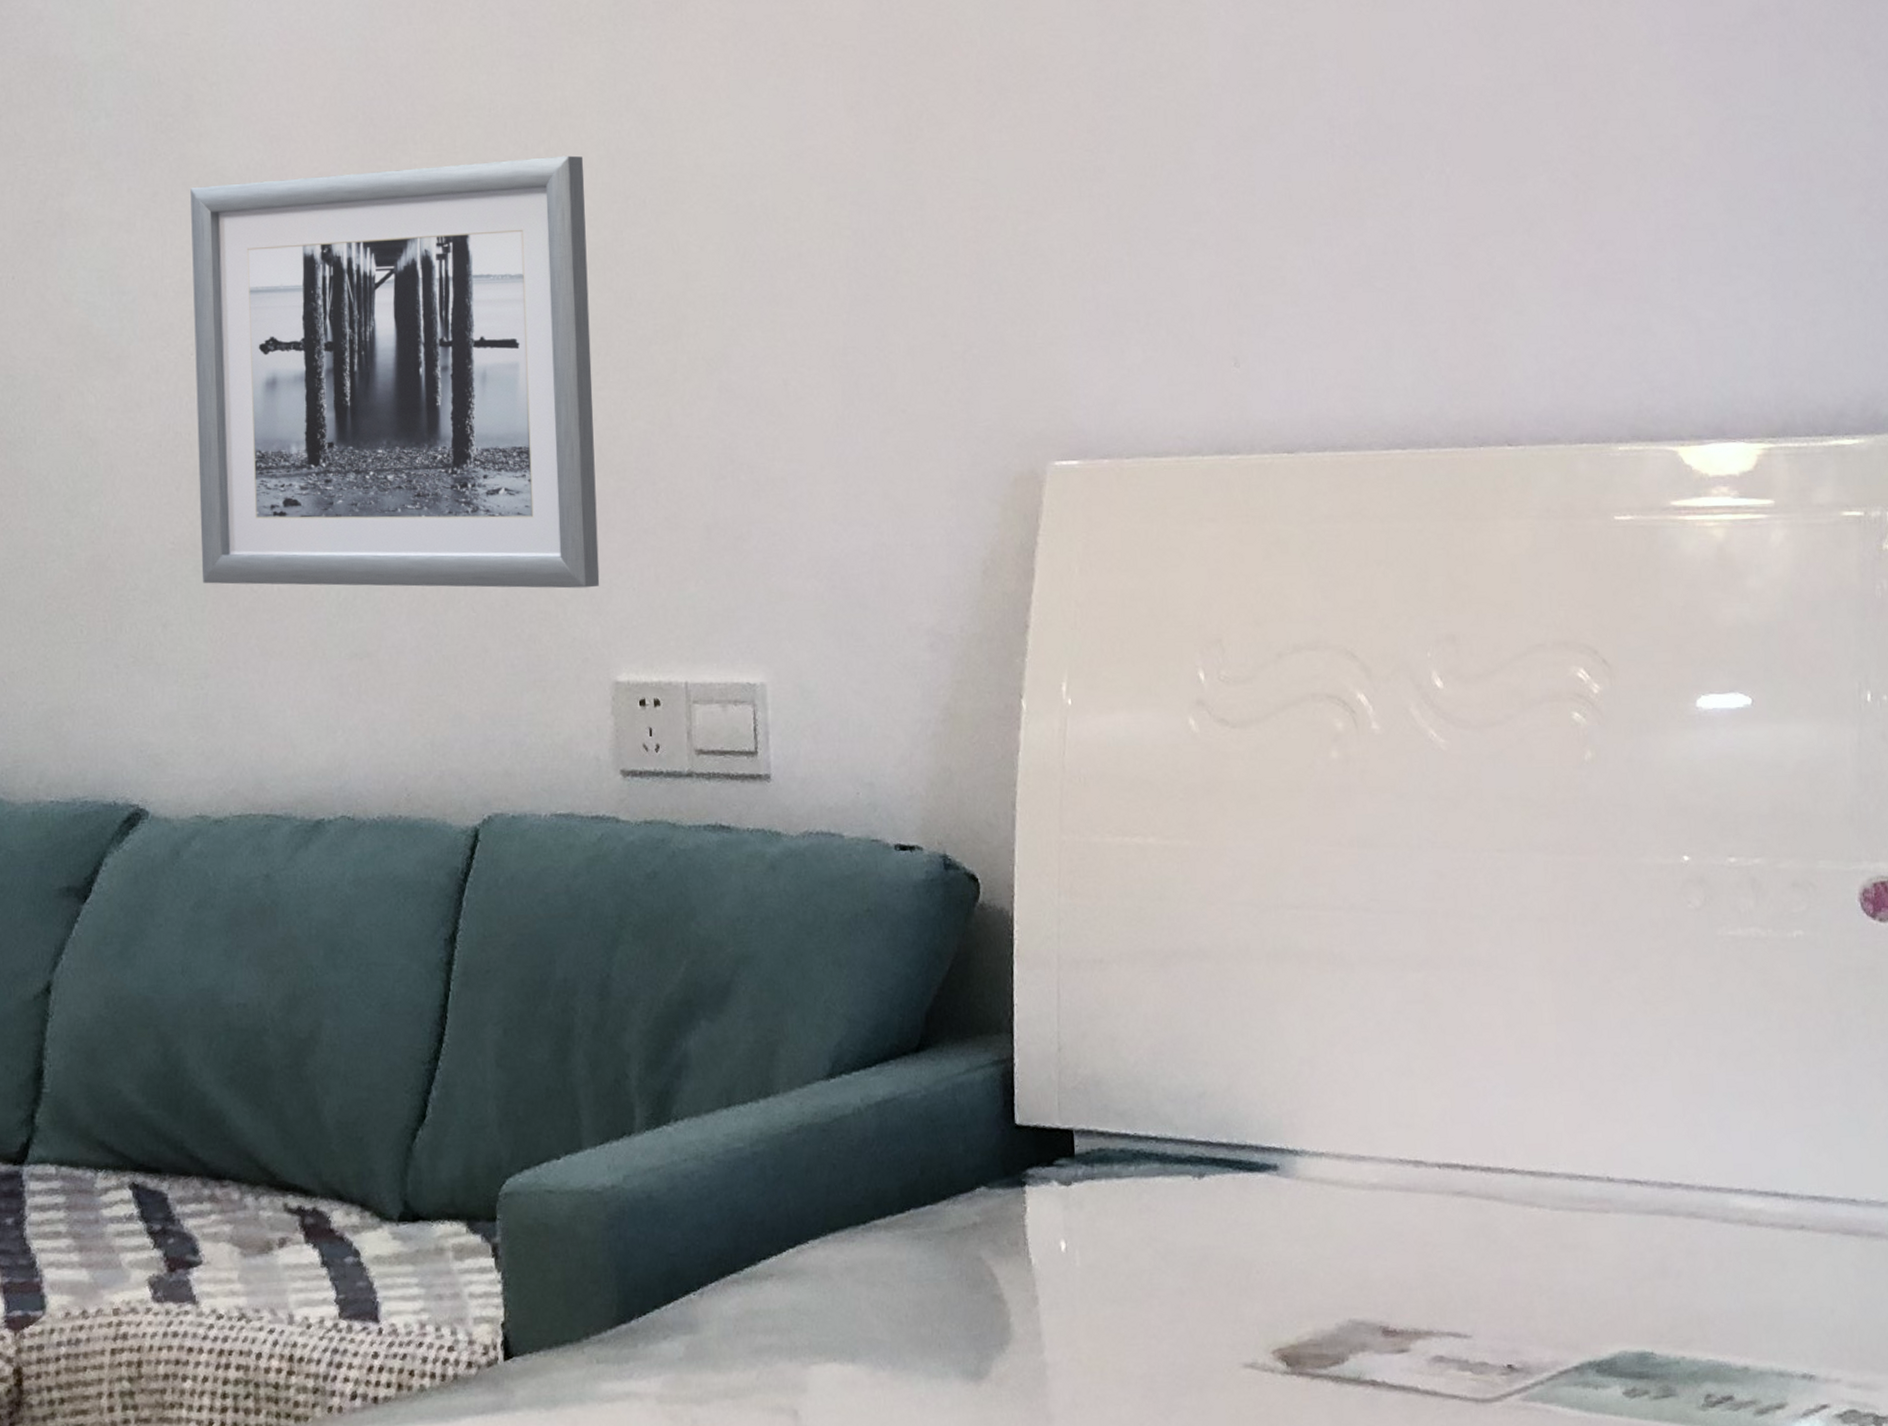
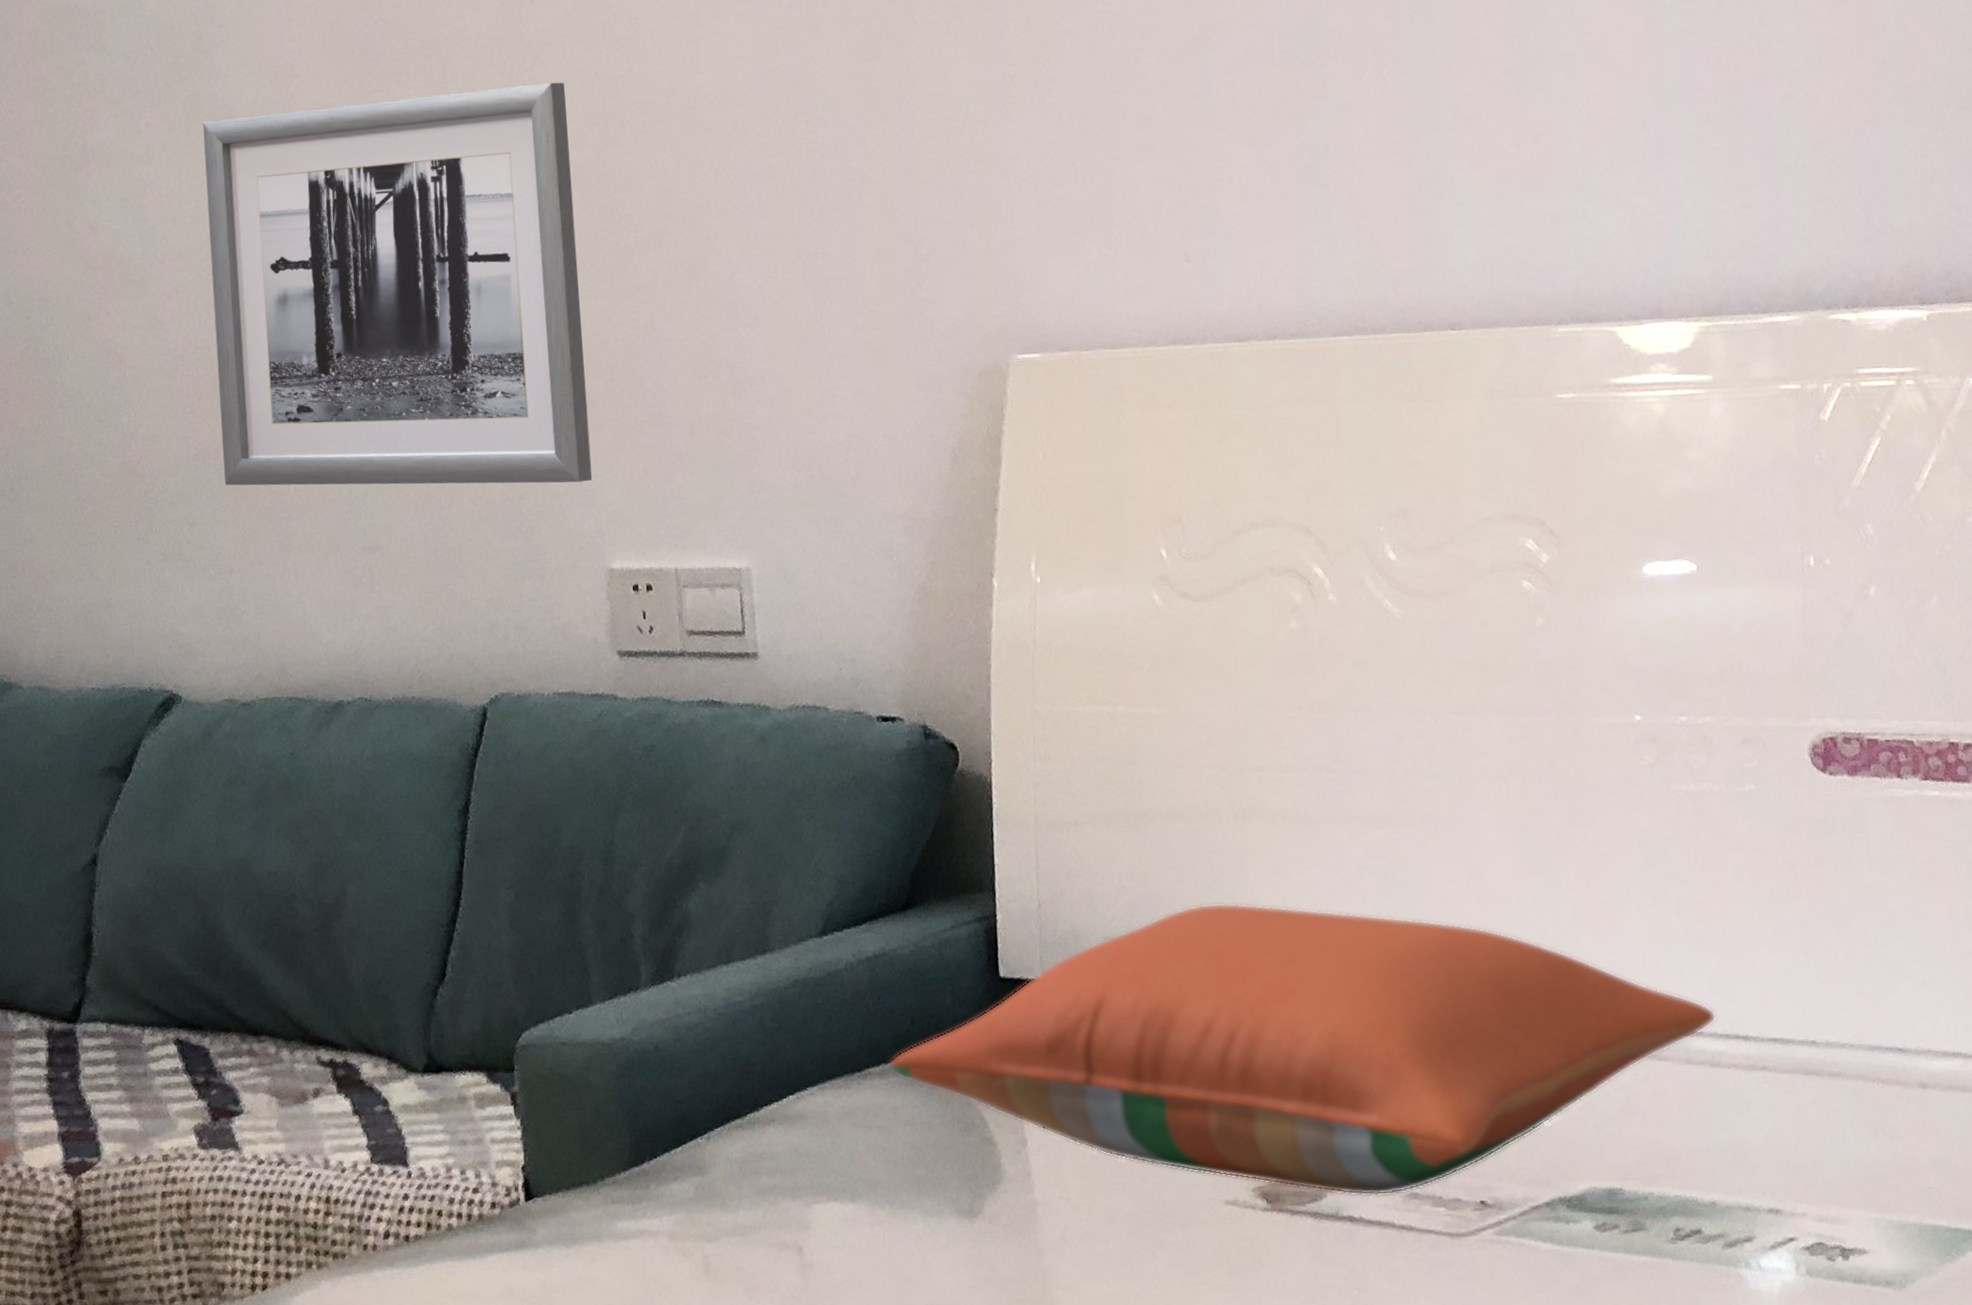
pillow: none [896,1048,1756,1359] -> present [890,903,1717,1196]

